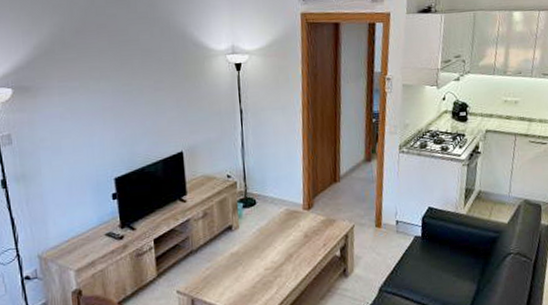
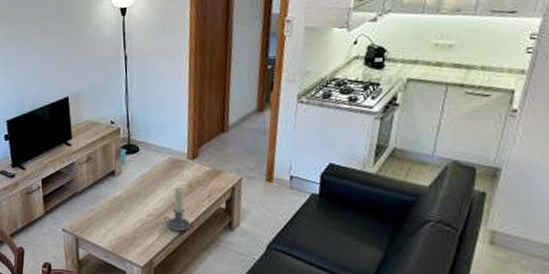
candle holder: none [282,238,308,282] -> present [164,187,191,231]

